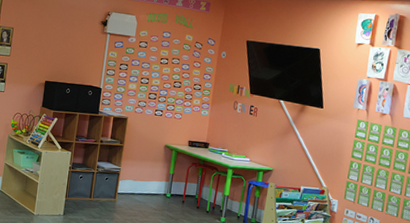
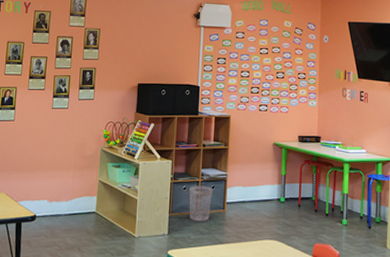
wastebasket: none [84,176,106,207] -> present [189,186,212,222]

